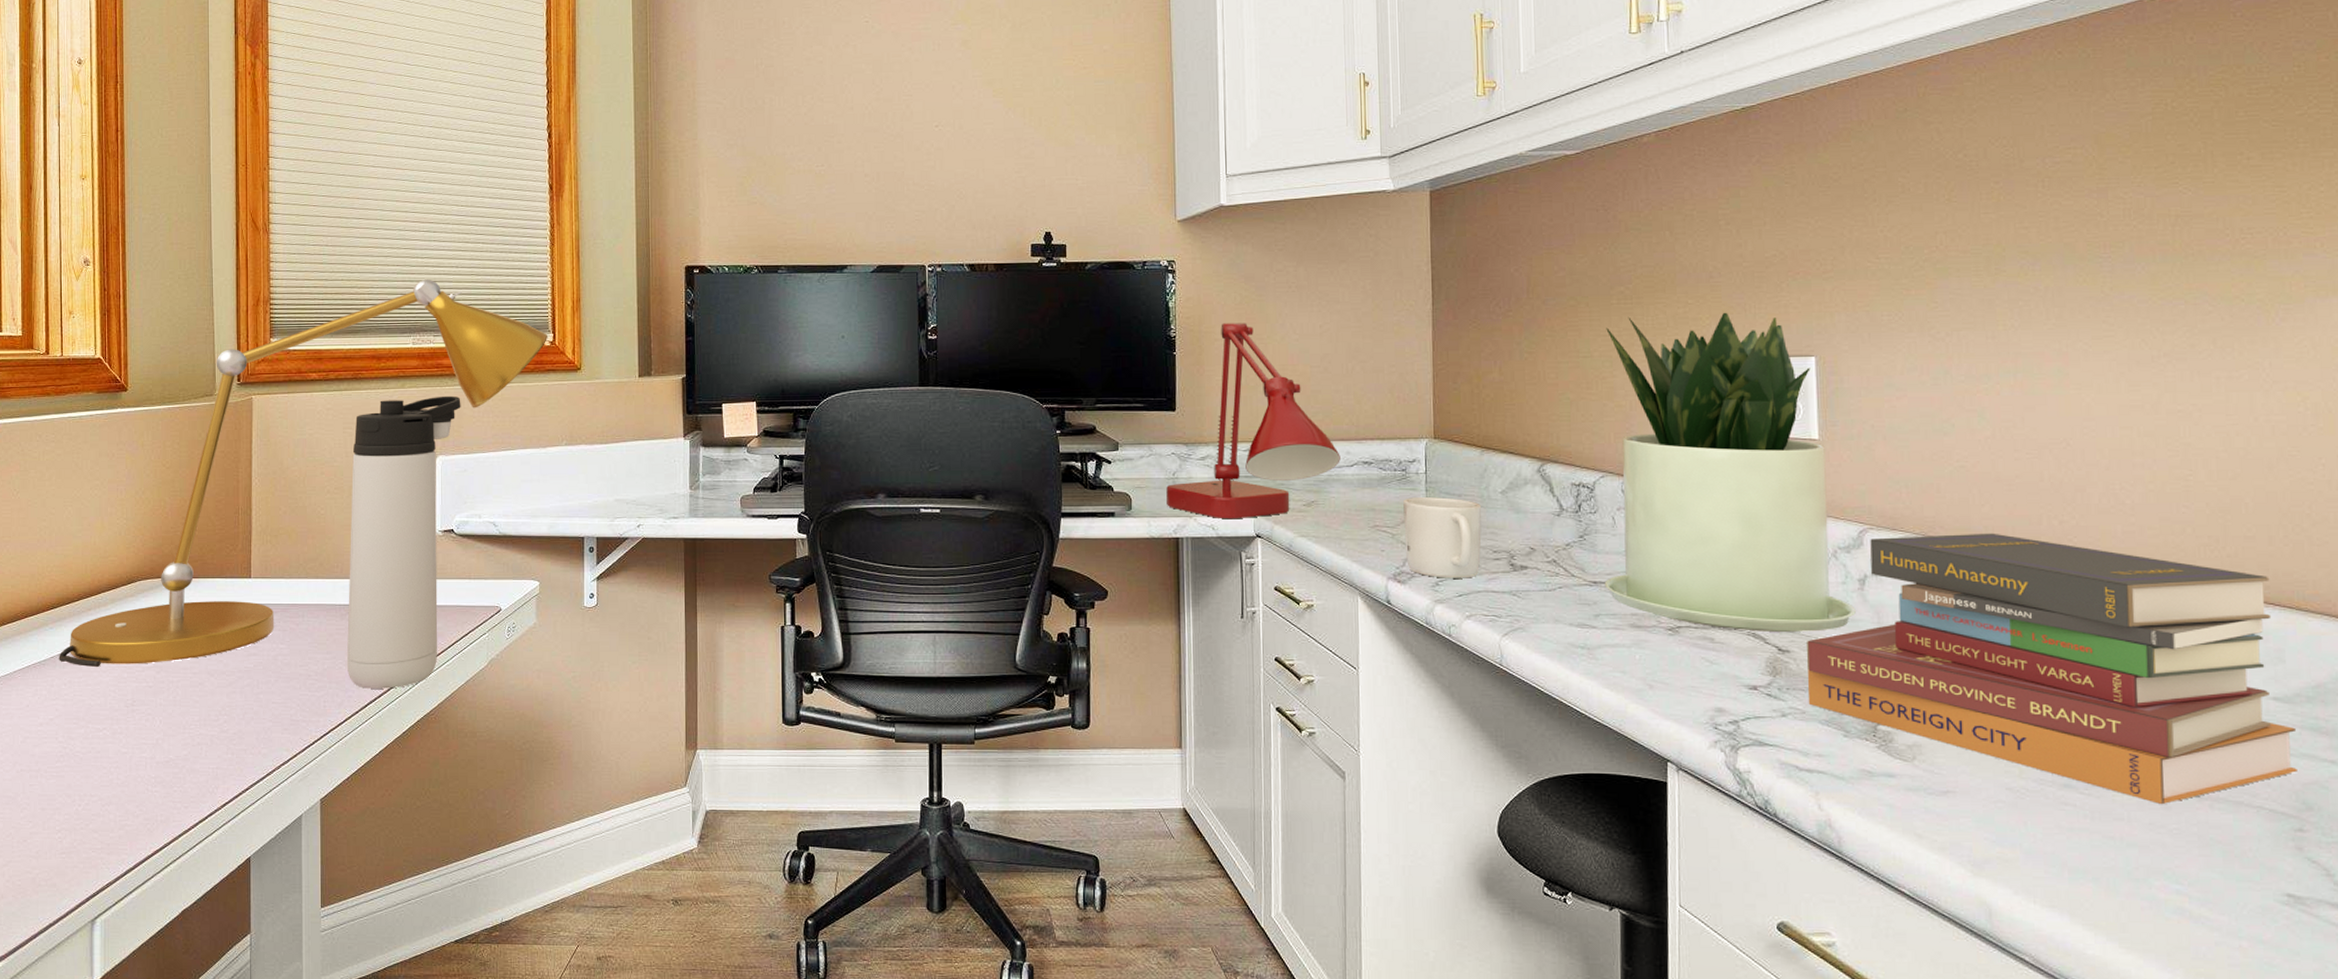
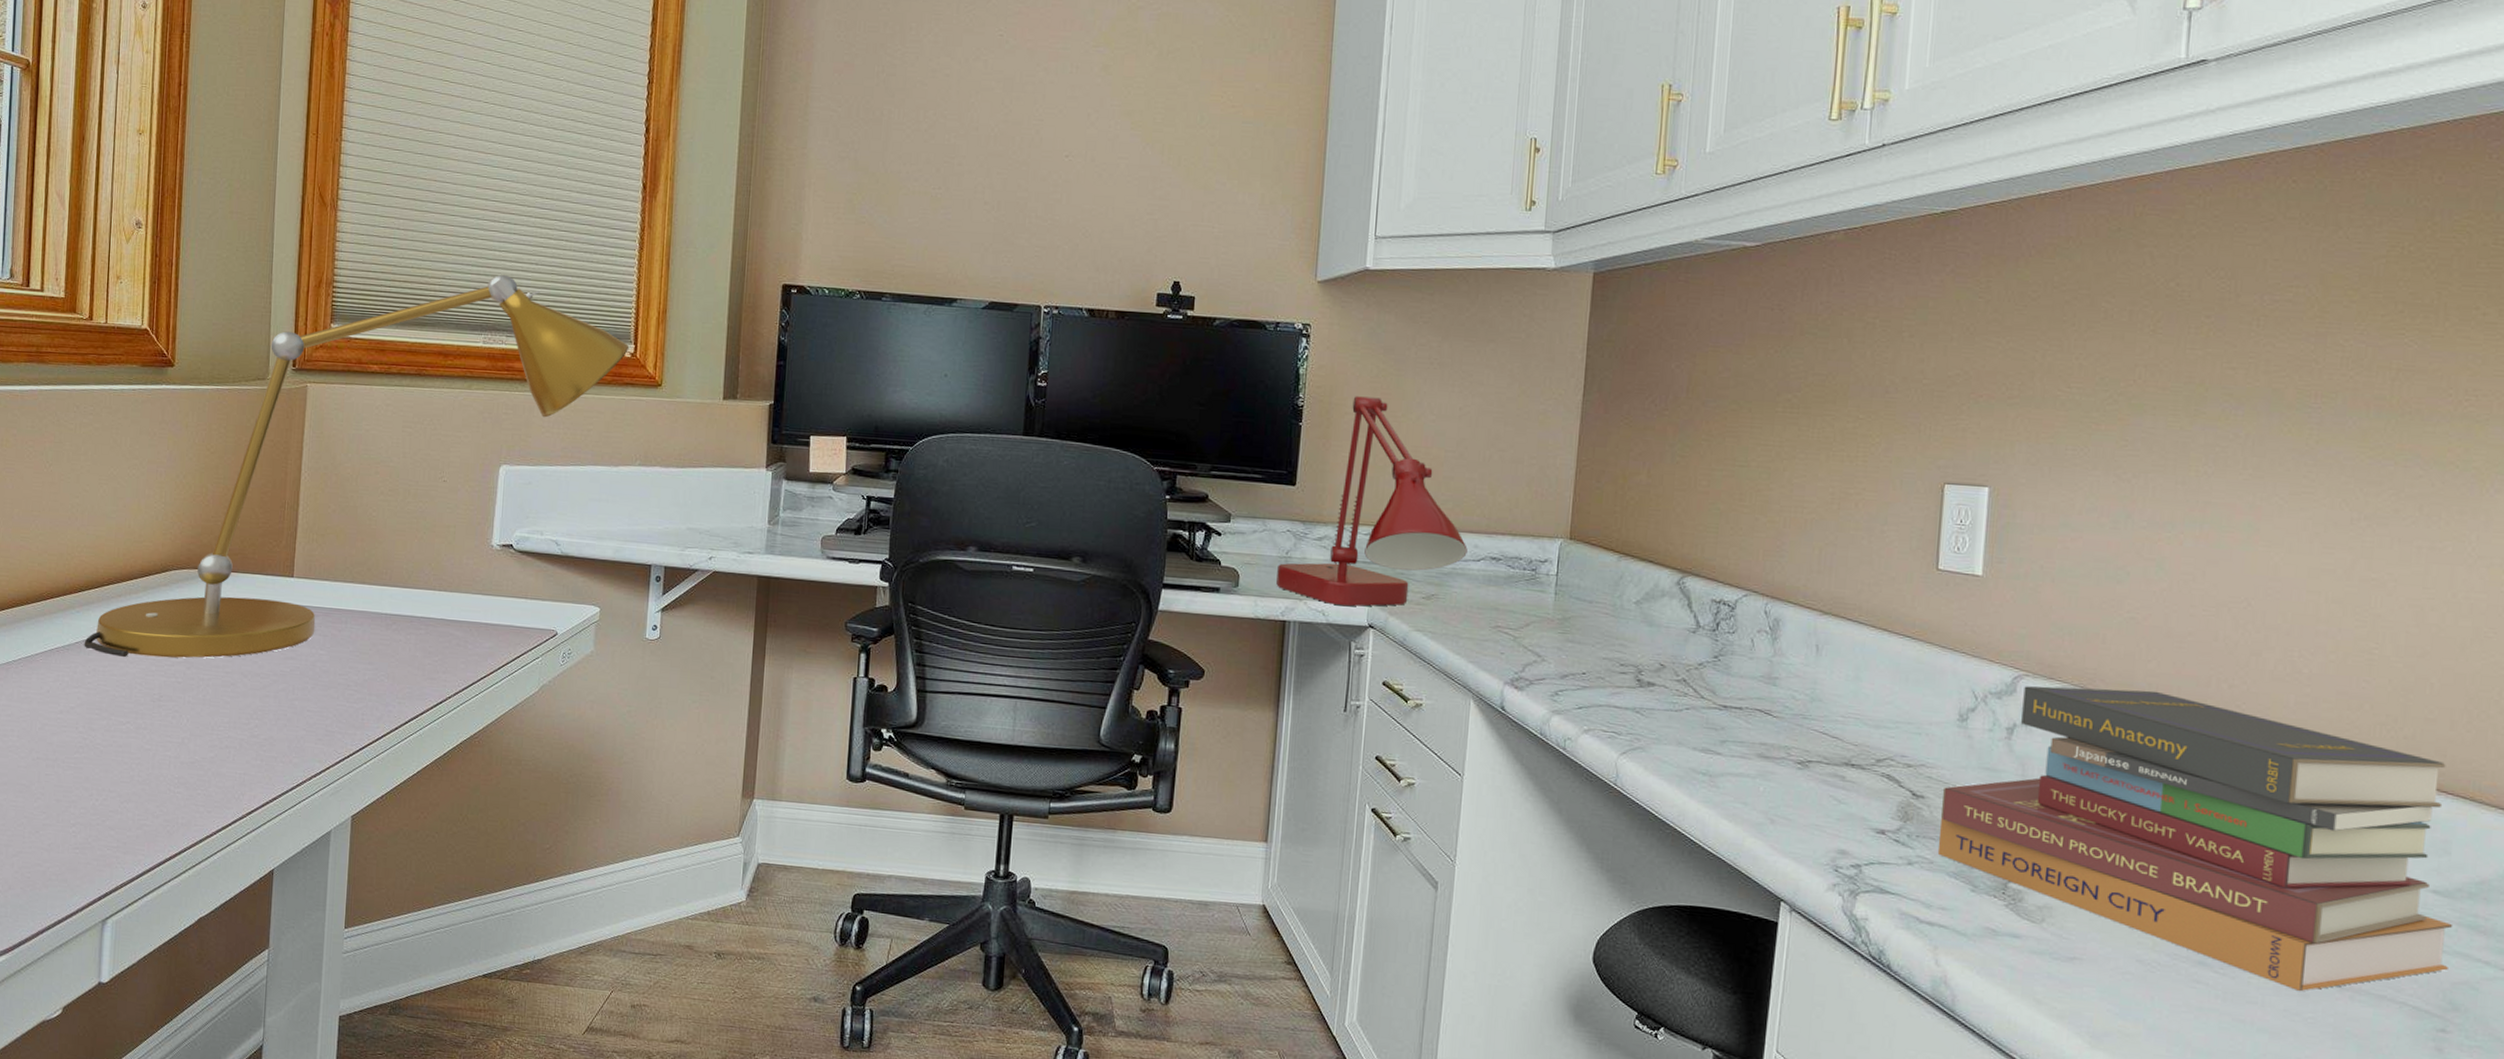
thermos bottle: present [346,395,461,689] -> none [388,400,531,707]
mug: present [1403,497,1482,578] -> none [1526,599,1613,691]
planter: present [1604,312,1856,632] -> none [1734,427,2000,779]

